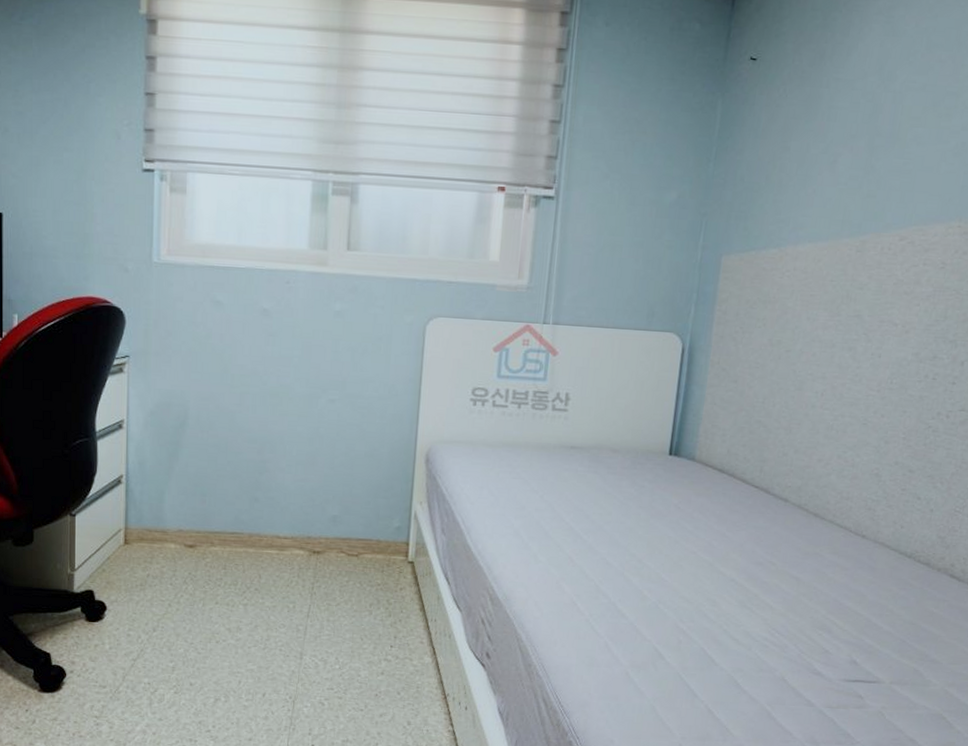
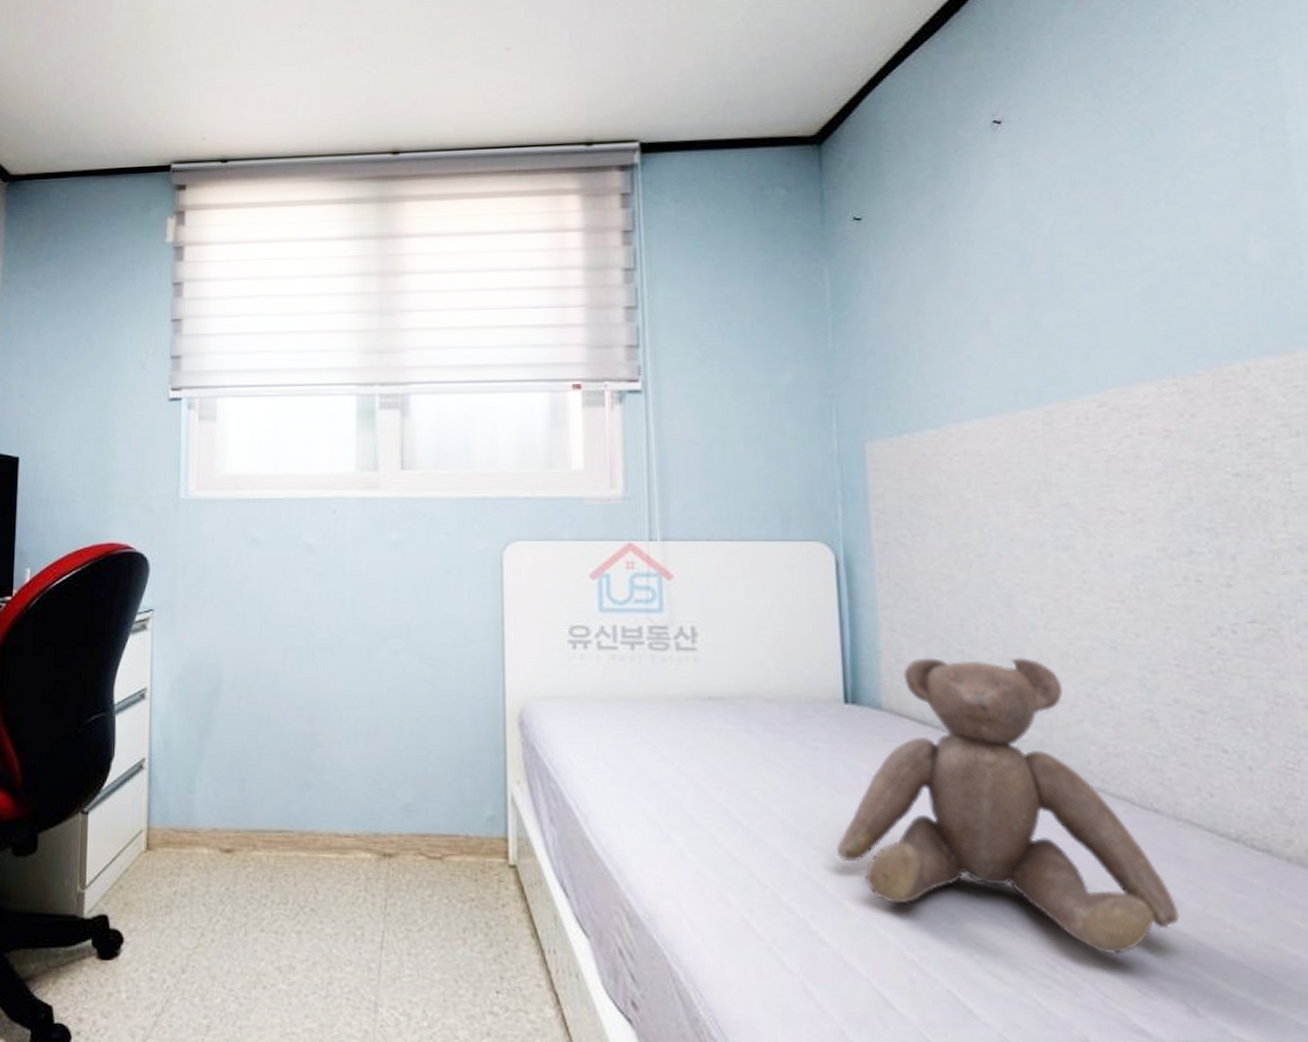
teddy bear: none [644,425,862,628] -> present [836,657,1180,956]

